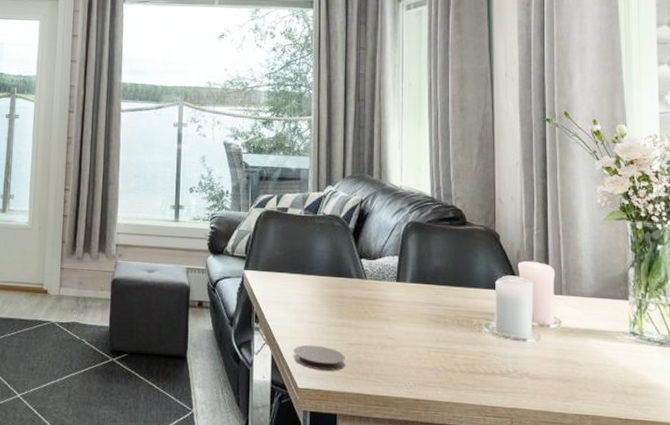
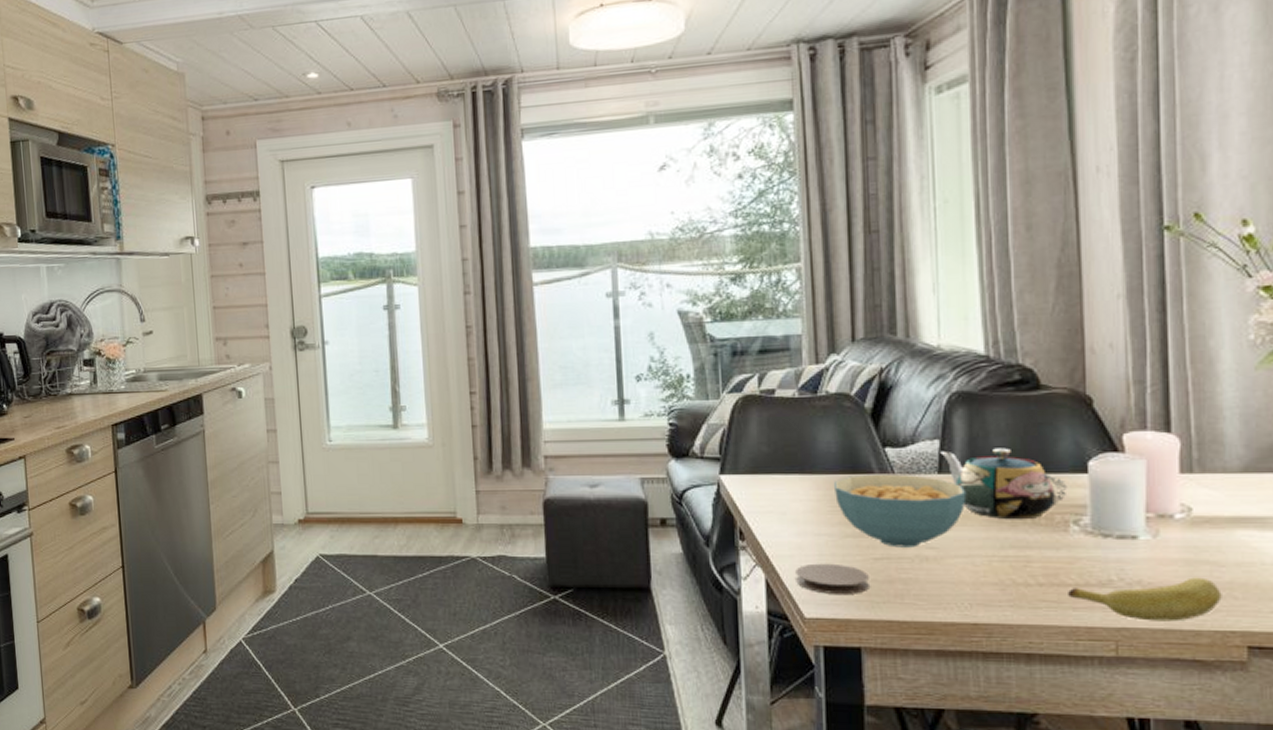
cereal bowl: none [324,278,415,337] -> present [833,474,967,548]
teapot: none [398,265,482,322] -> present [940,448,1068,520]
banana: none [480,372,580,406] -> present [1068,577,1222,622]

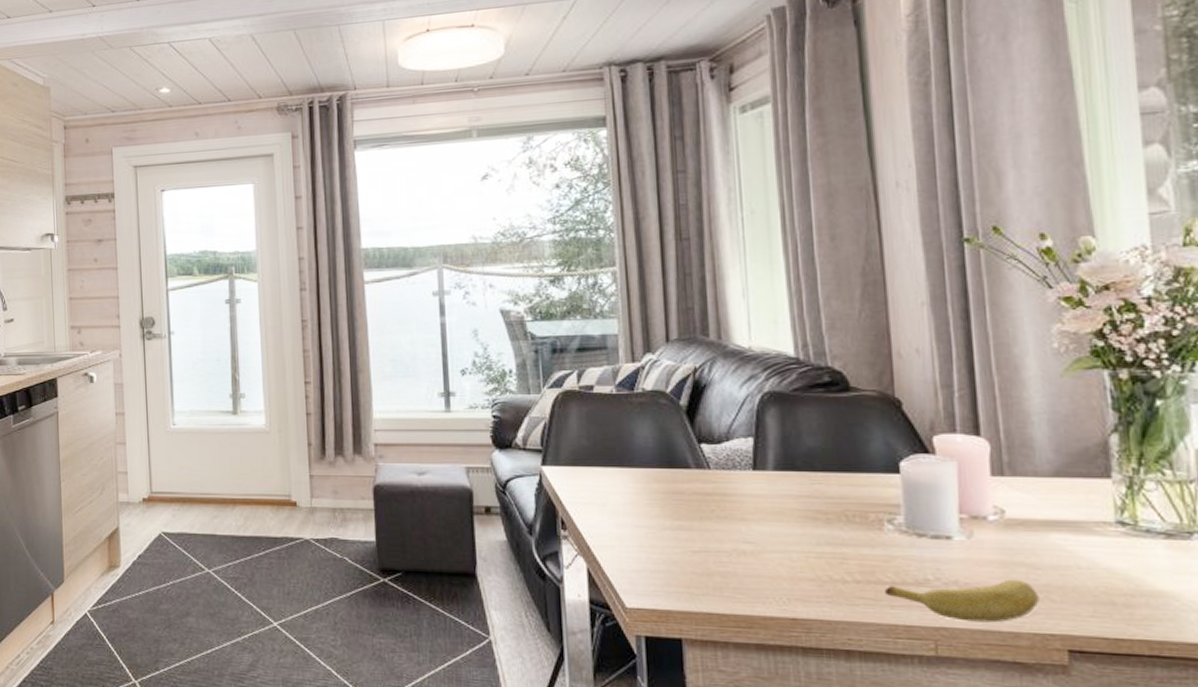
coaster: present [795,563,871,594] -> none [616,554,690,586]
cereal bowl: present [833,474,967,548] -> none [651,469,781,542]
teapot: present [940,448,1068,520] -> none [754,447,880,518]

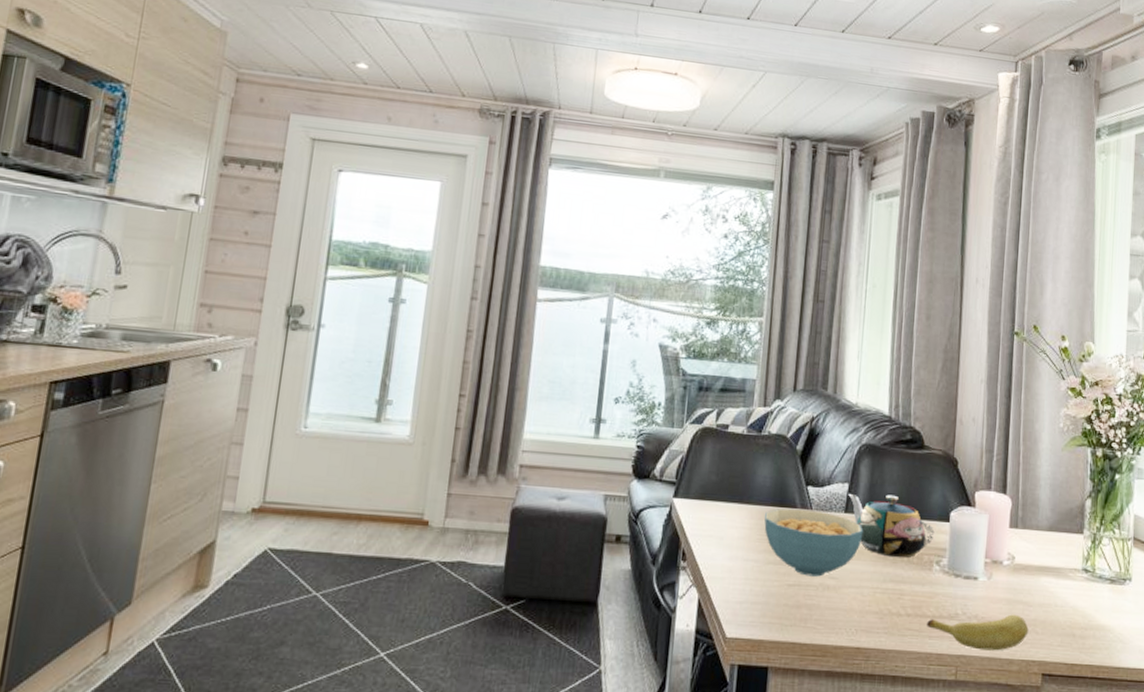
cereal bowl: none [651,469,781,542] -> present [764,508,864,577]
teapot: none [754,447,880,518] -> present [848,493,935,558]

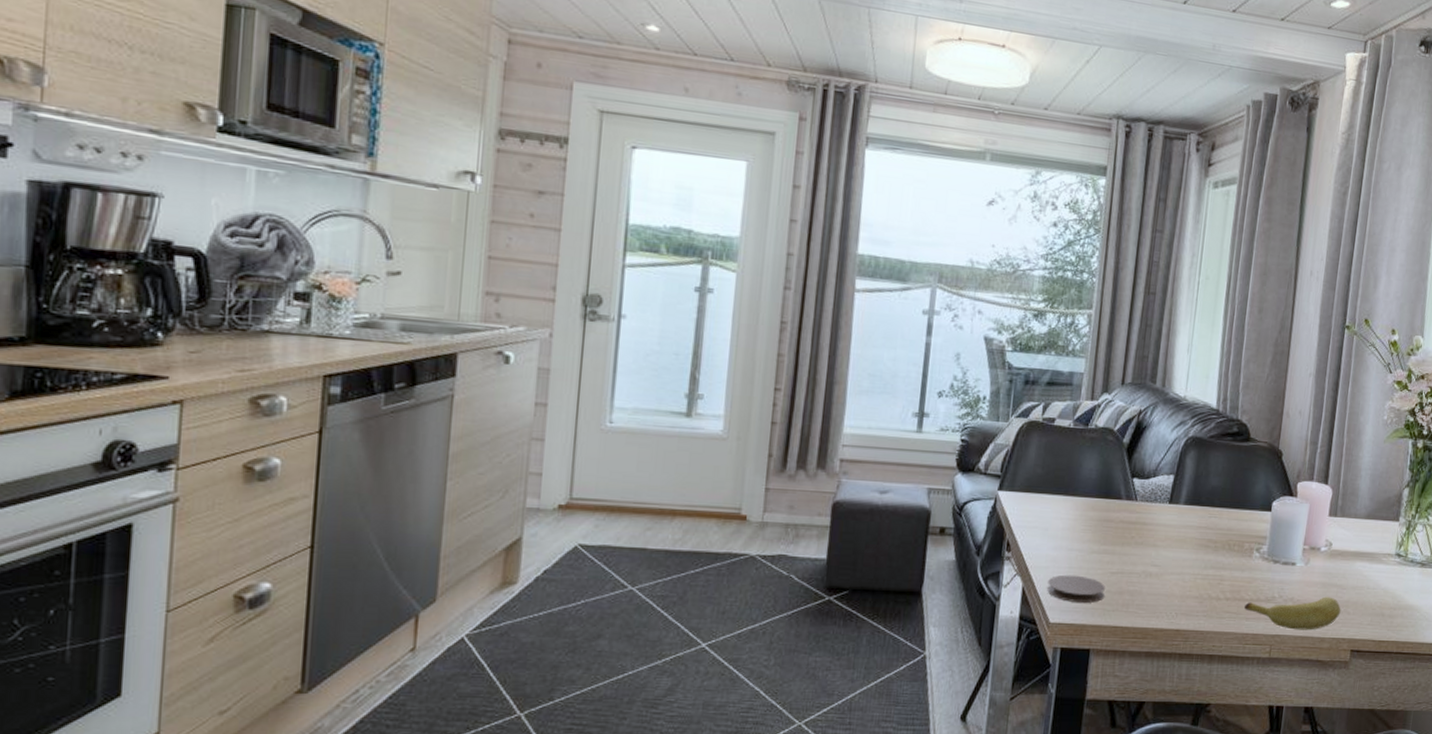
coaster: none [723,586,783,617] -> present [1047,574,1105,603]
cereal bowl: present [764,508,864,577] -> none [1089,500,1187,565]
teapot: present [848,493,935,558] -> none [1173,484,1257,546]

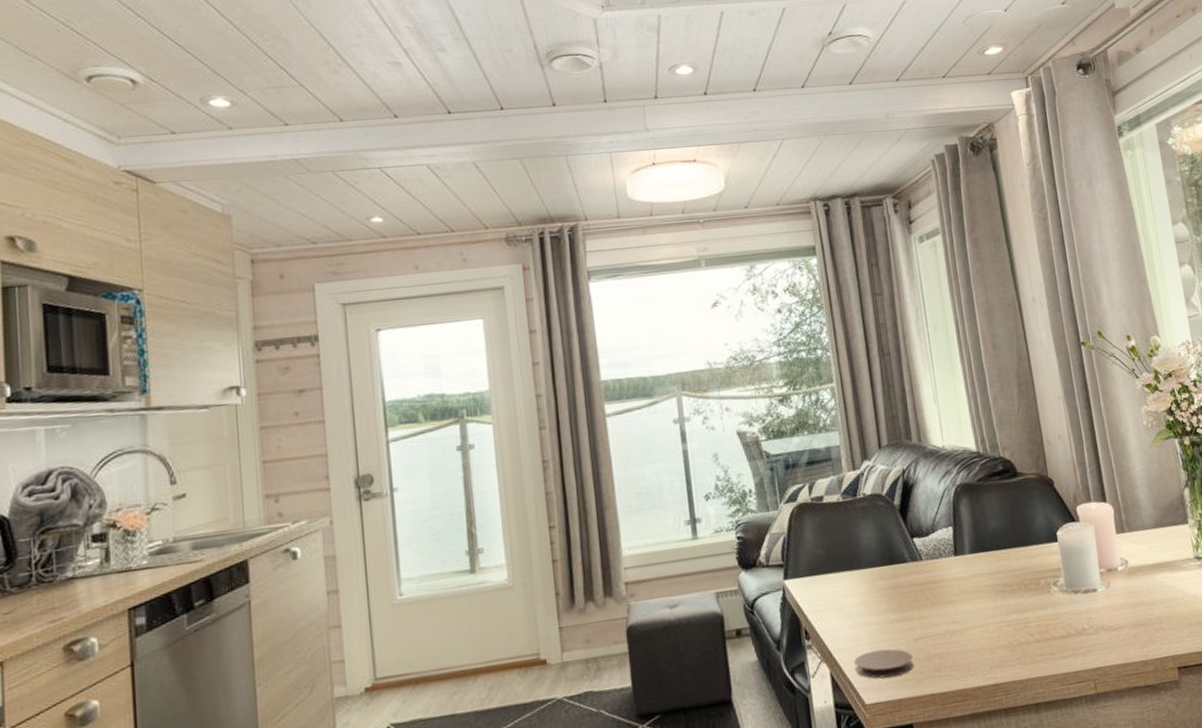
banana: present [1244,596,1341,630] -> none [1057,616,1156,660]

